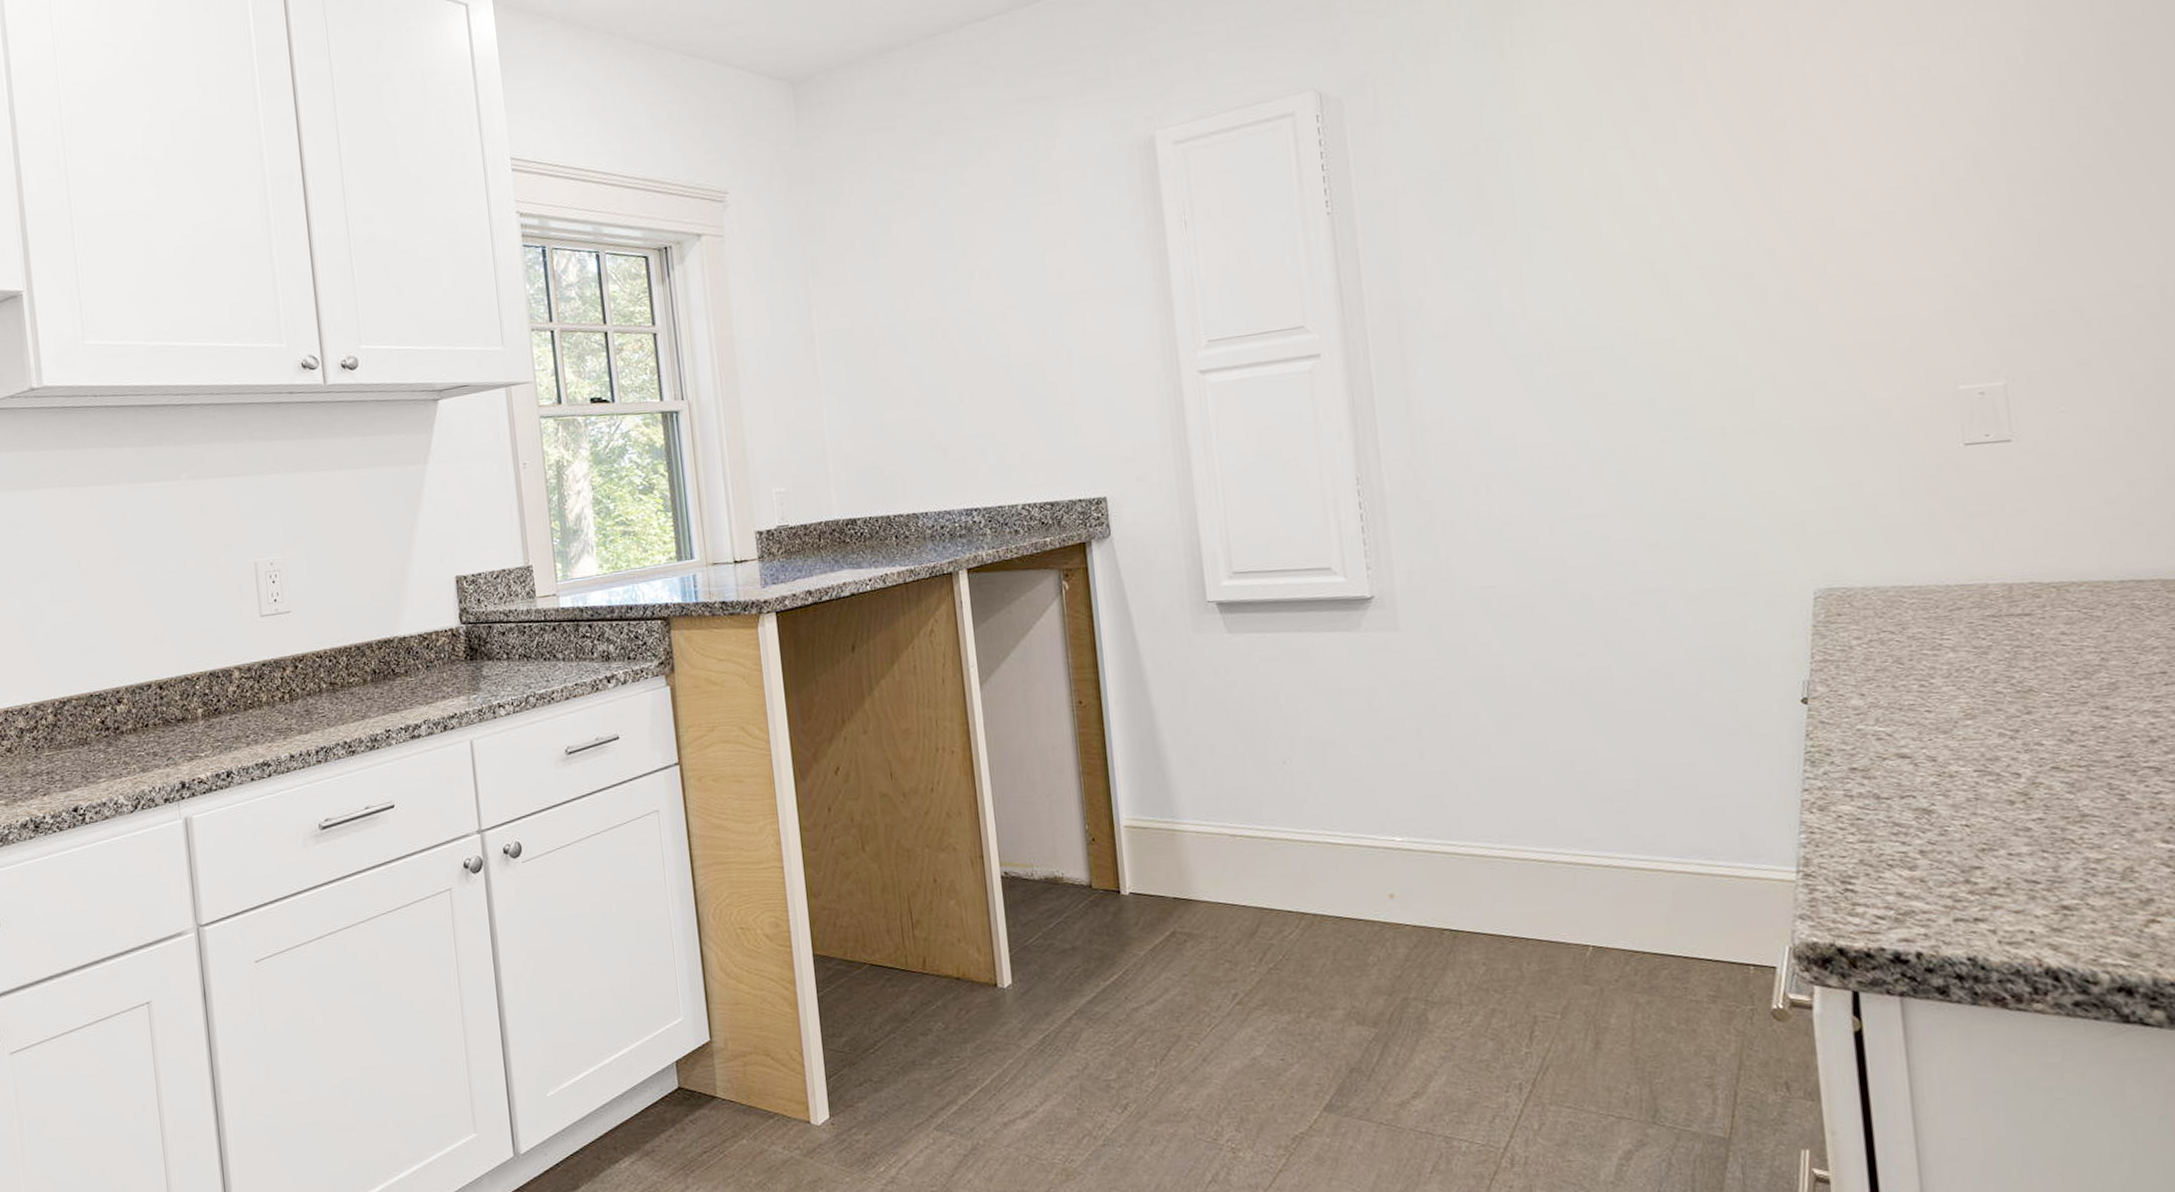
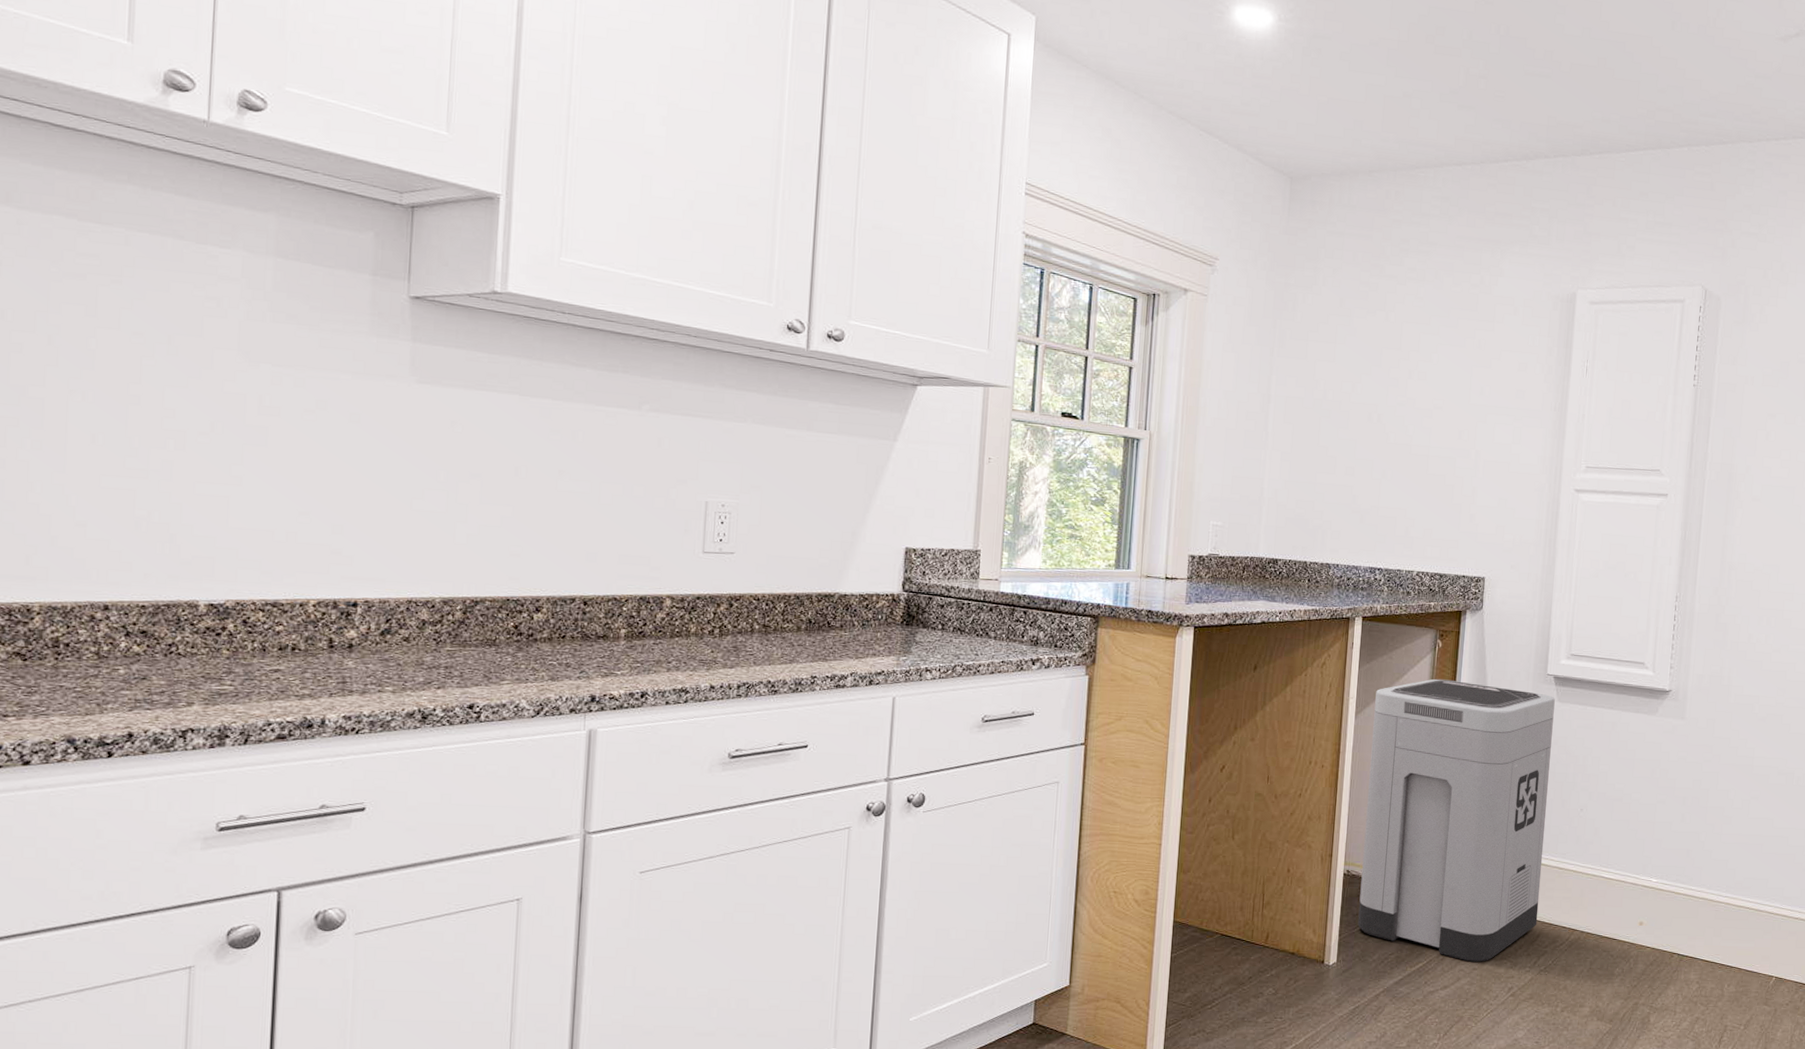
trash can: none [1000,626,1254,967] -> present [1357,679,1555,962]

